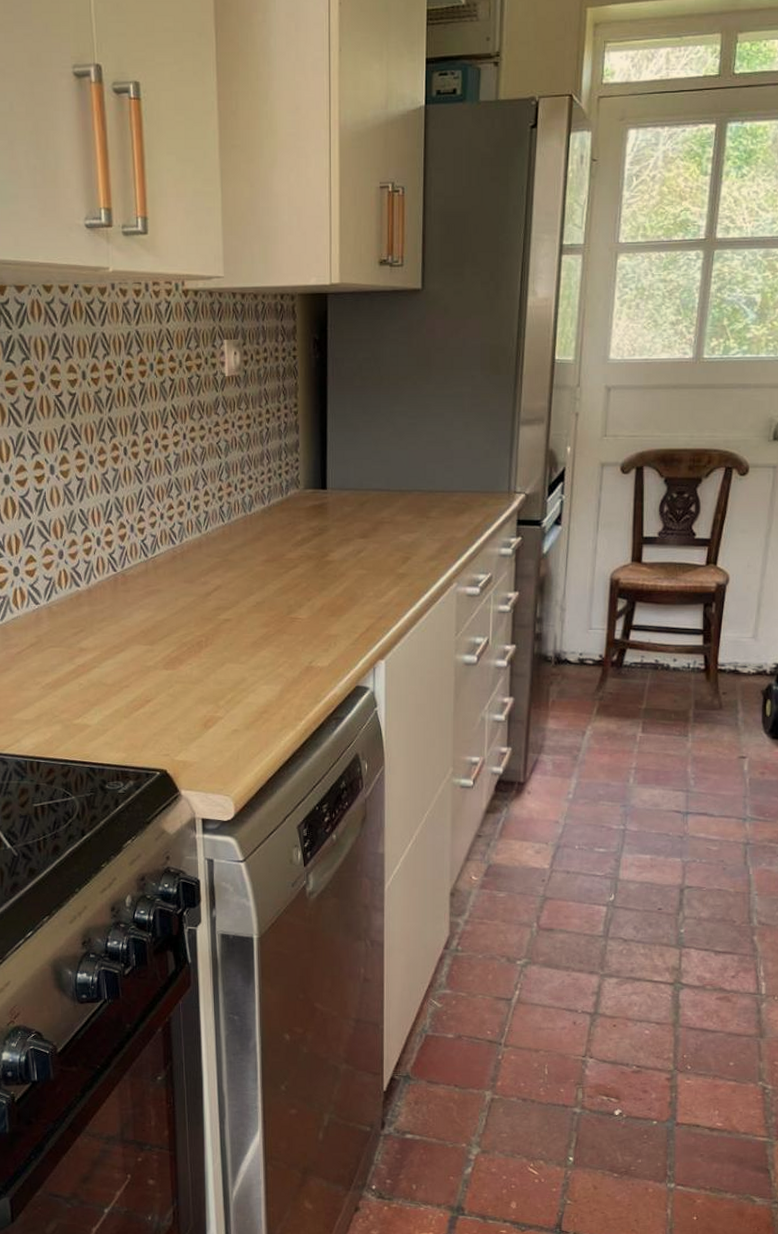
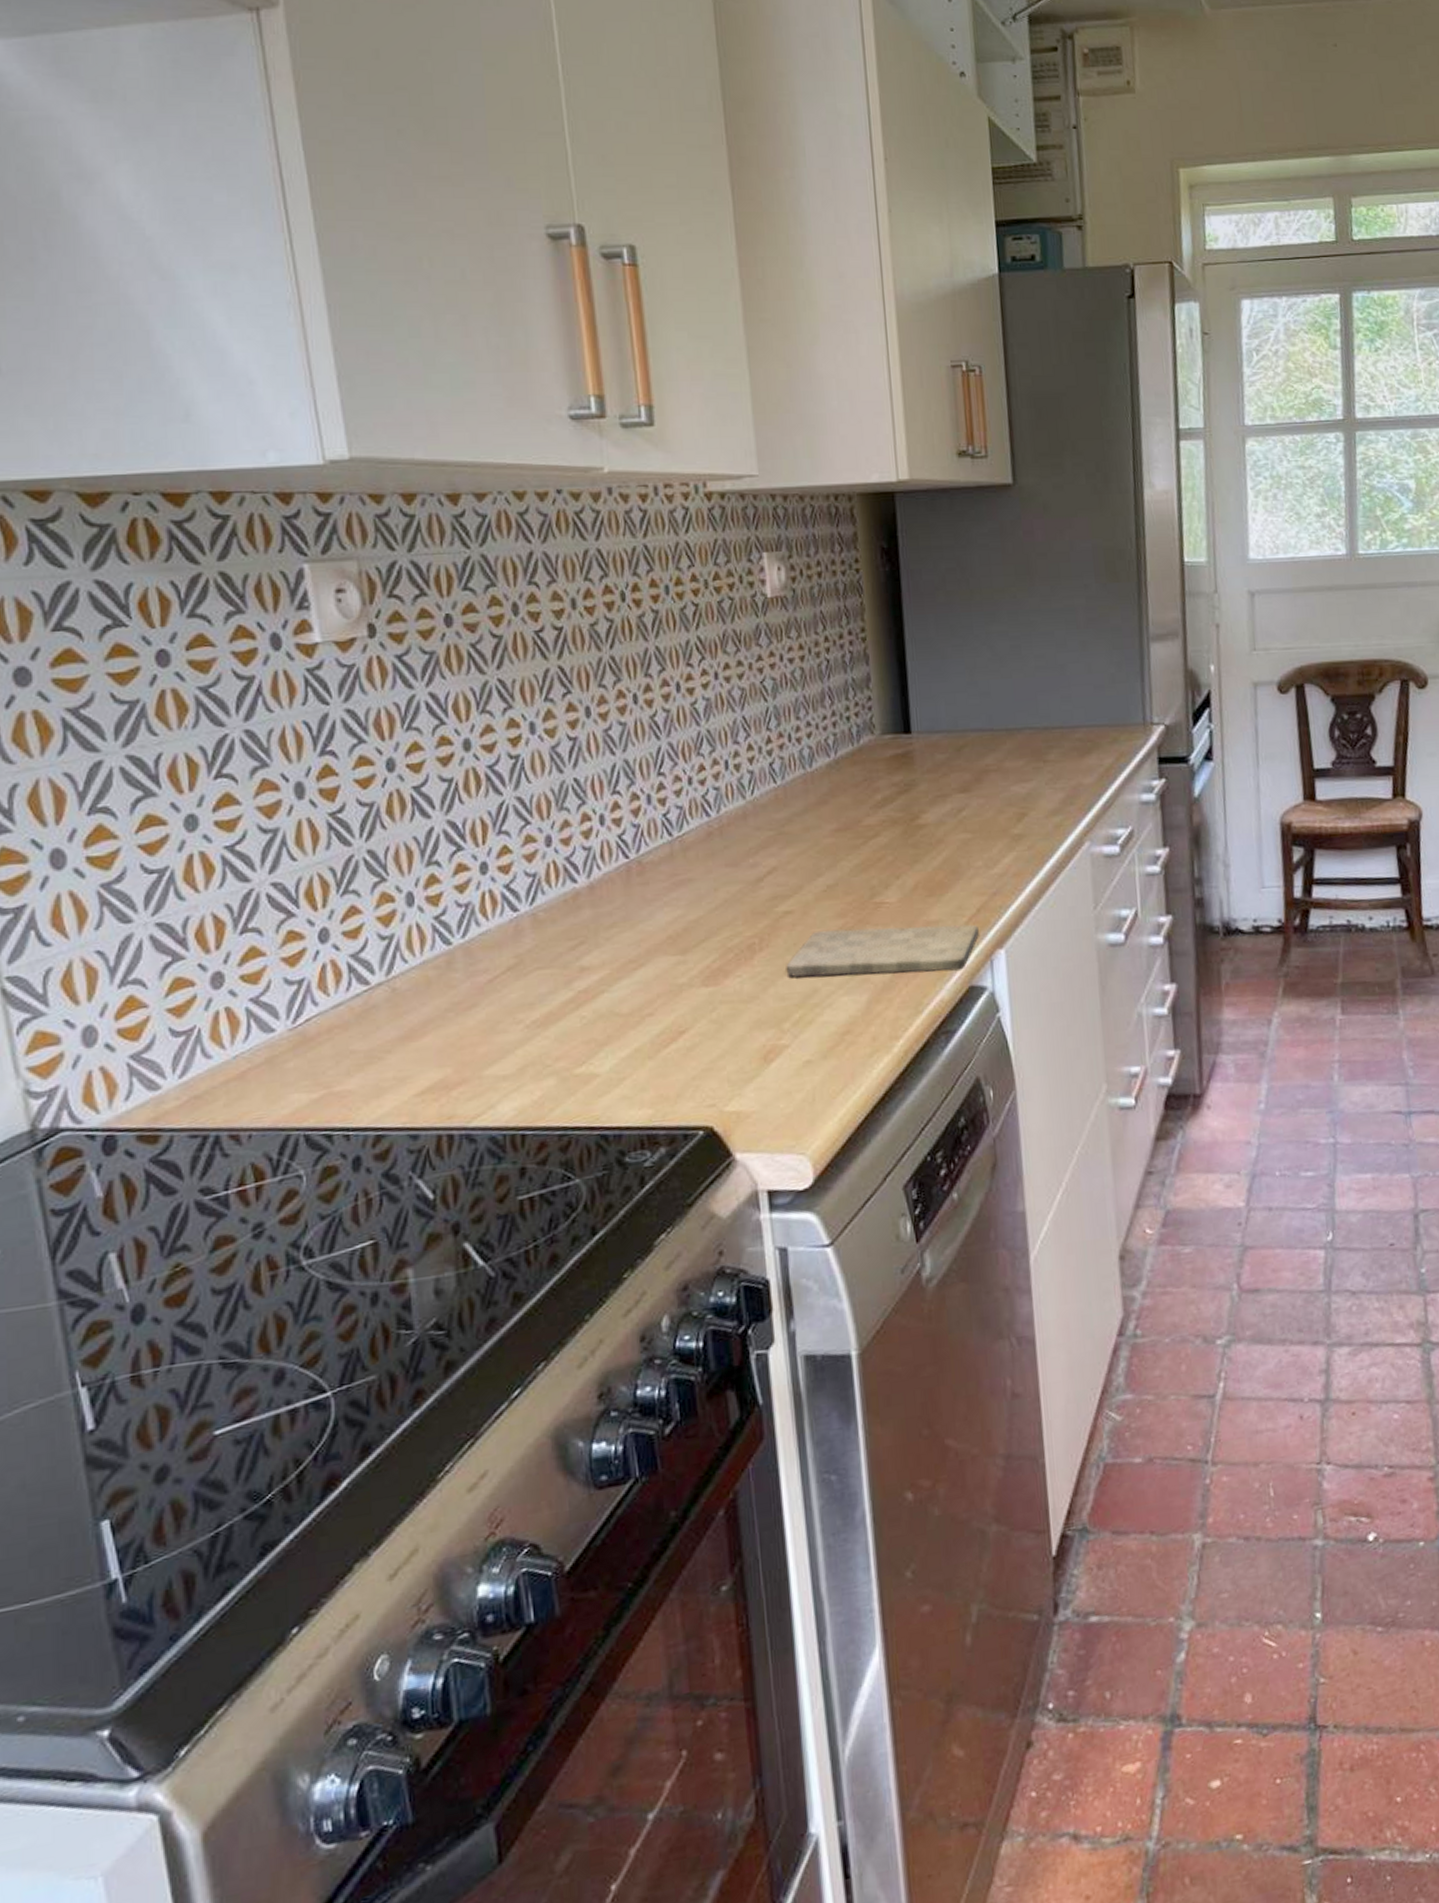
cutting board: none [223,636,366,673] -> present [786,924,979,977]

